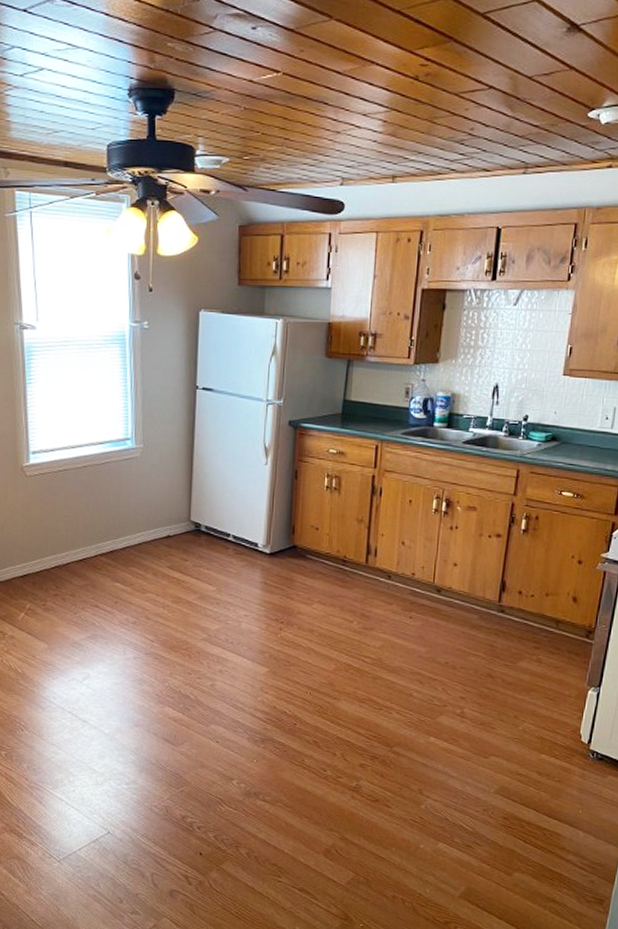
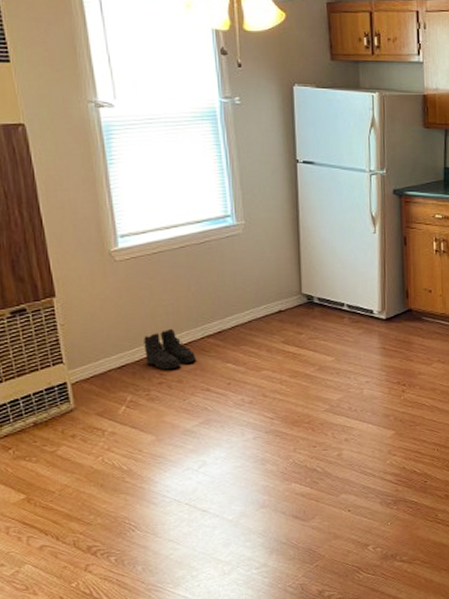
boots: none [44,543,89,583] -> present [144,328,196,370]

